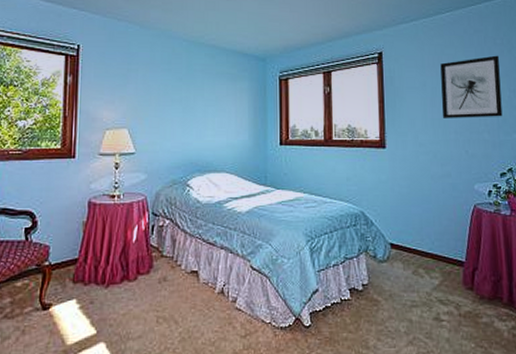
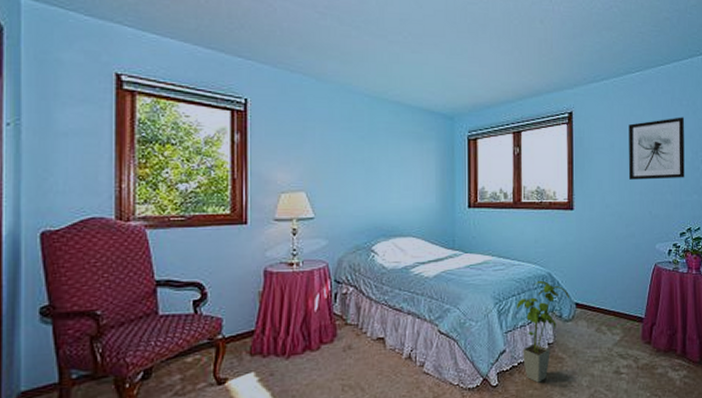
house plant: none [329,218,383,326] -> present [517,280,569,383]

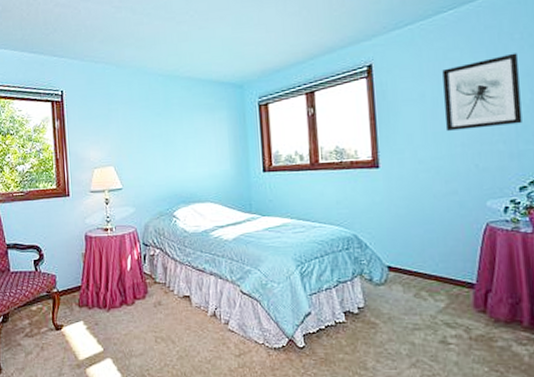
house plant: present [517,280,569,383] -> none [320,242,380,348]

